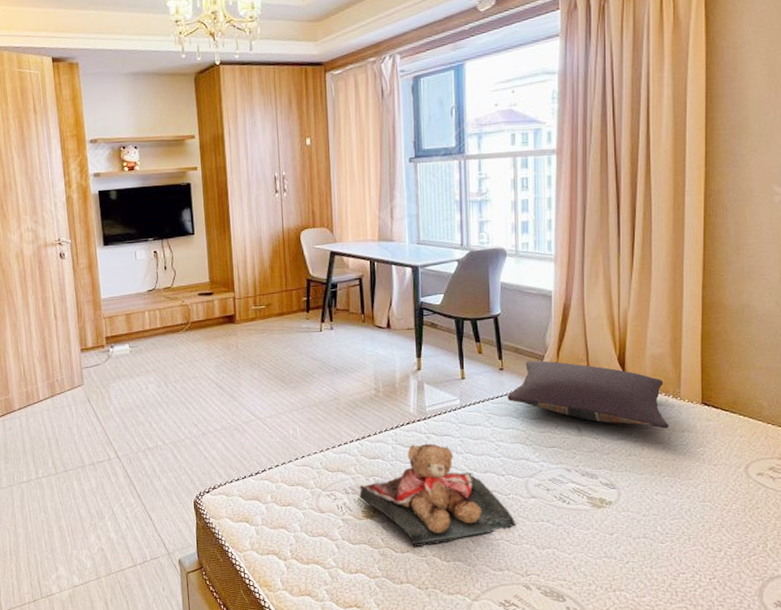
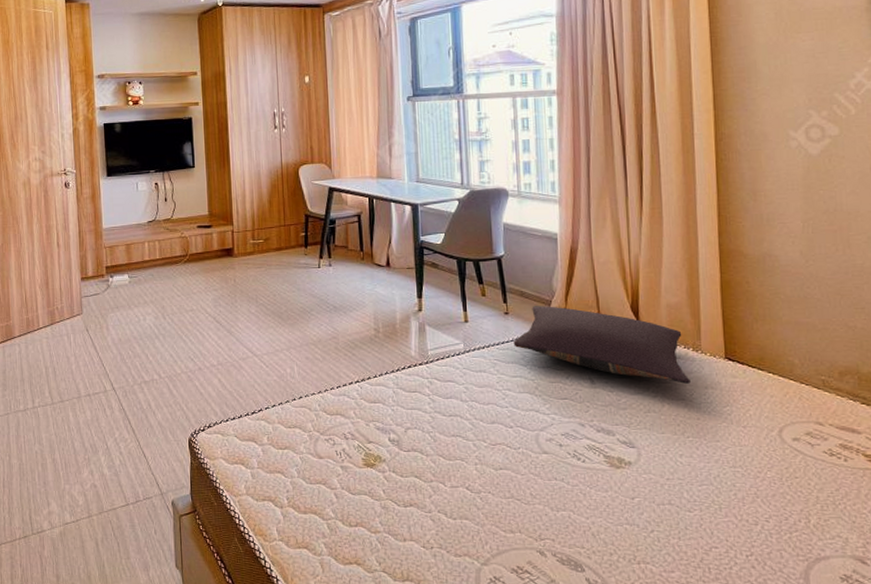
teddy bear: present [359,443,516,548] -> none [359,389,527,502]

